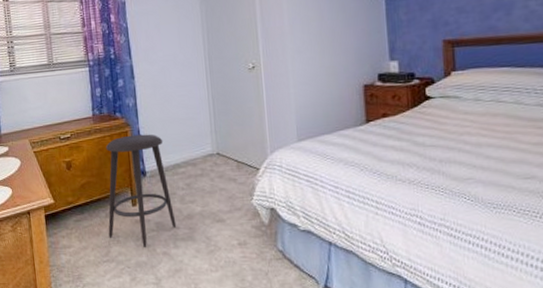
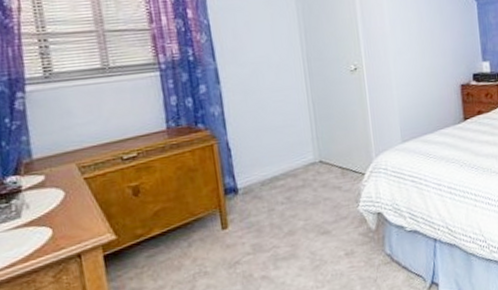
stool: present [105,134,177,247] -> none [185,145,276,274]

